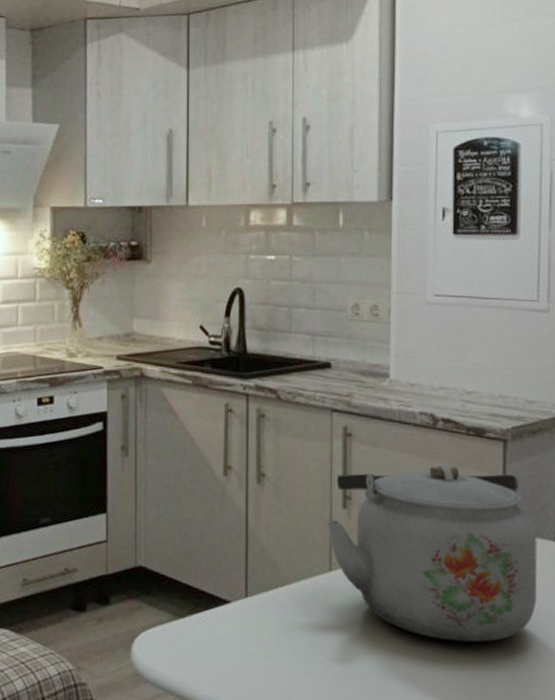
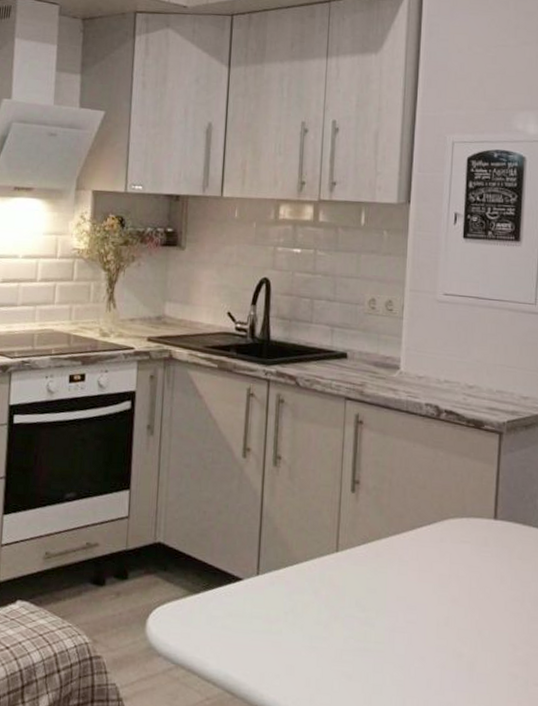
kettle: present [327,464,538,643] -> none [336,453,525,623]

